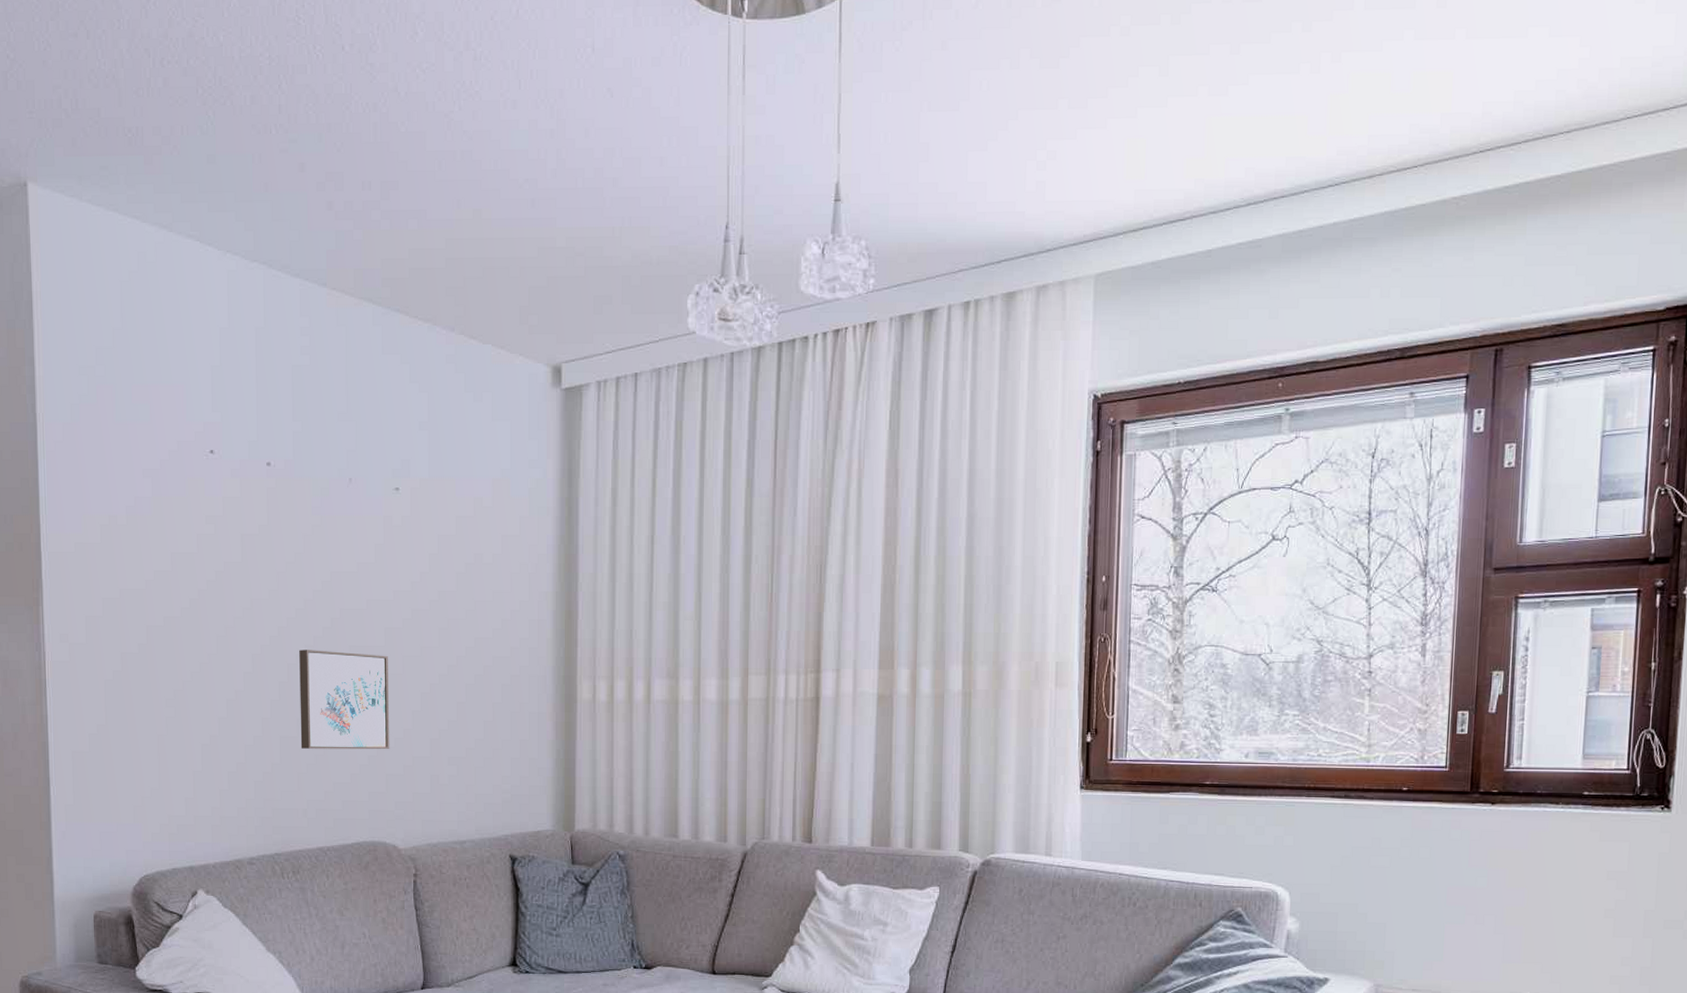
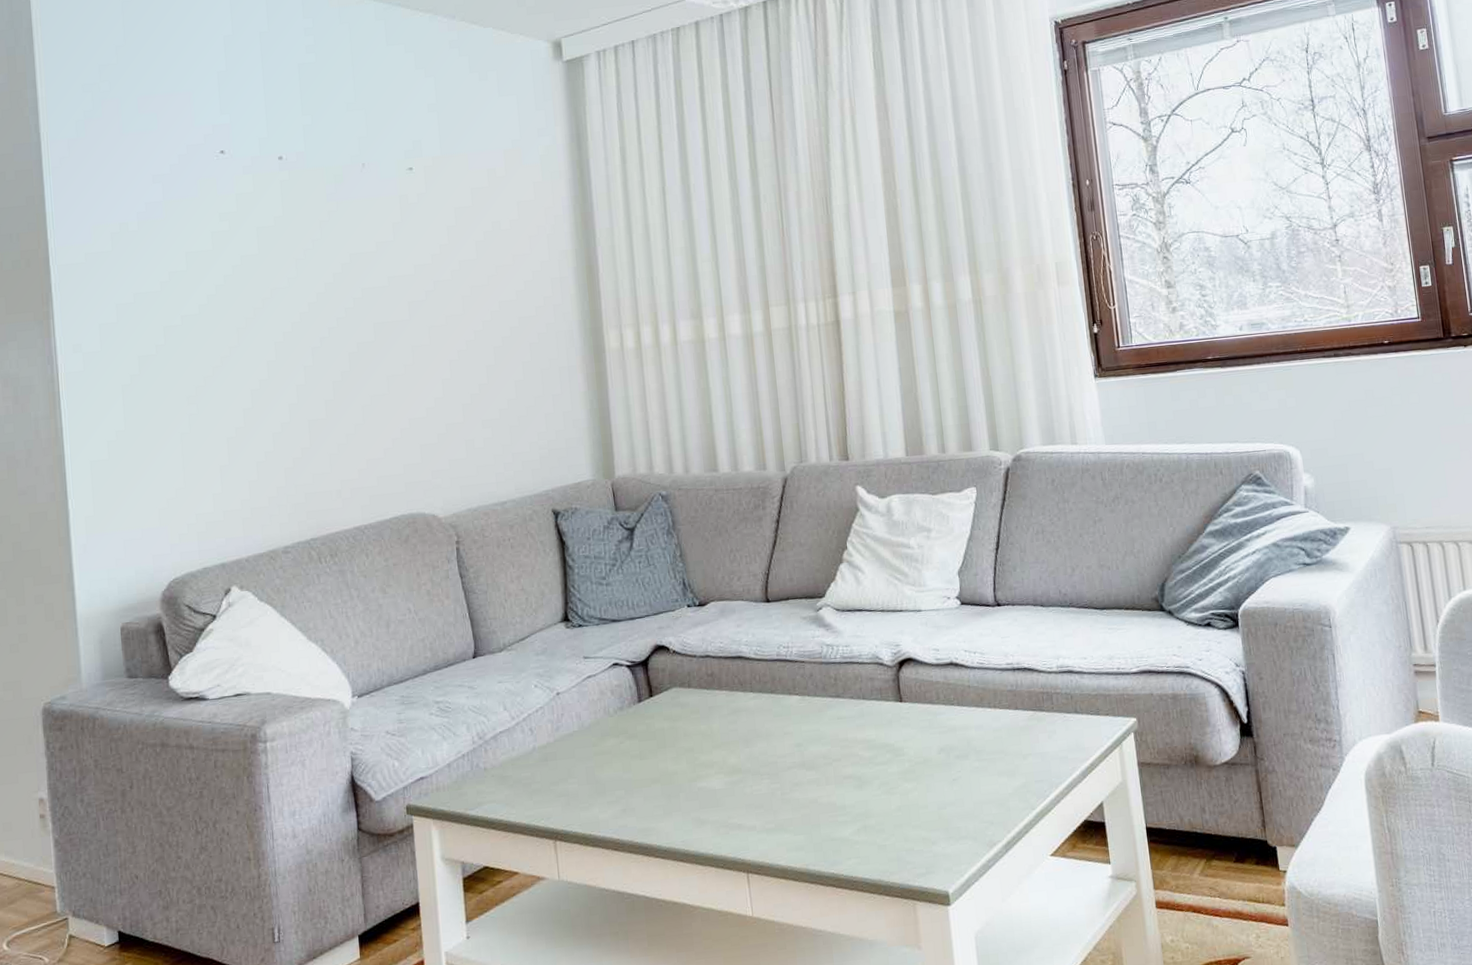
wall art: present [299,650,390,750] -> none [323,328,422,430]

